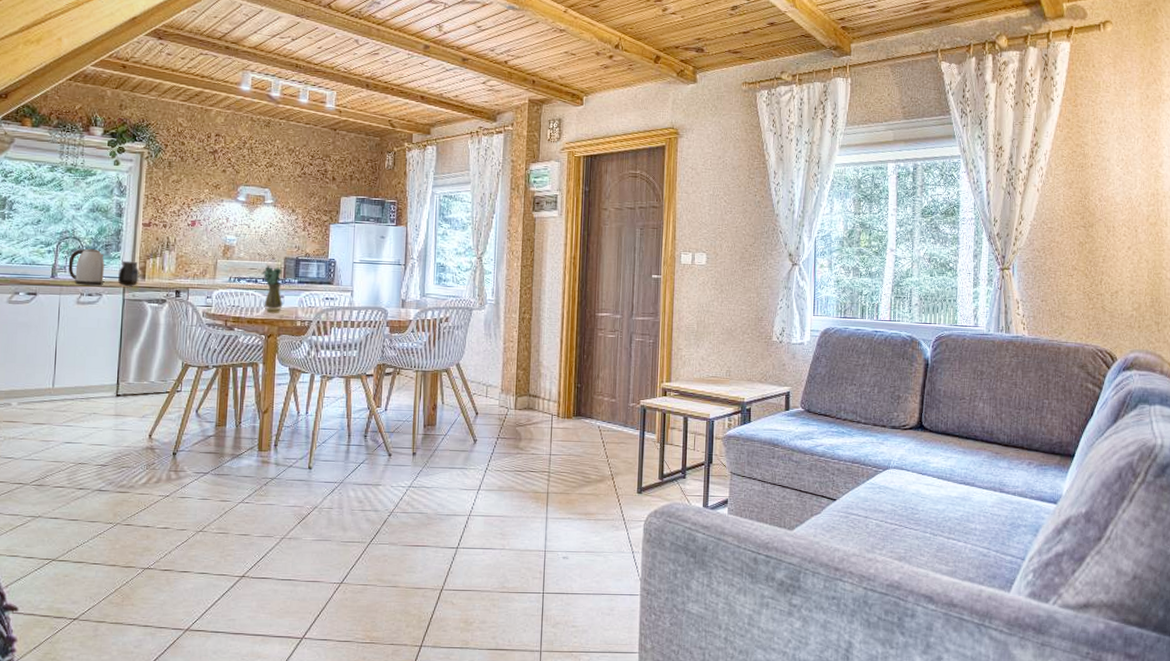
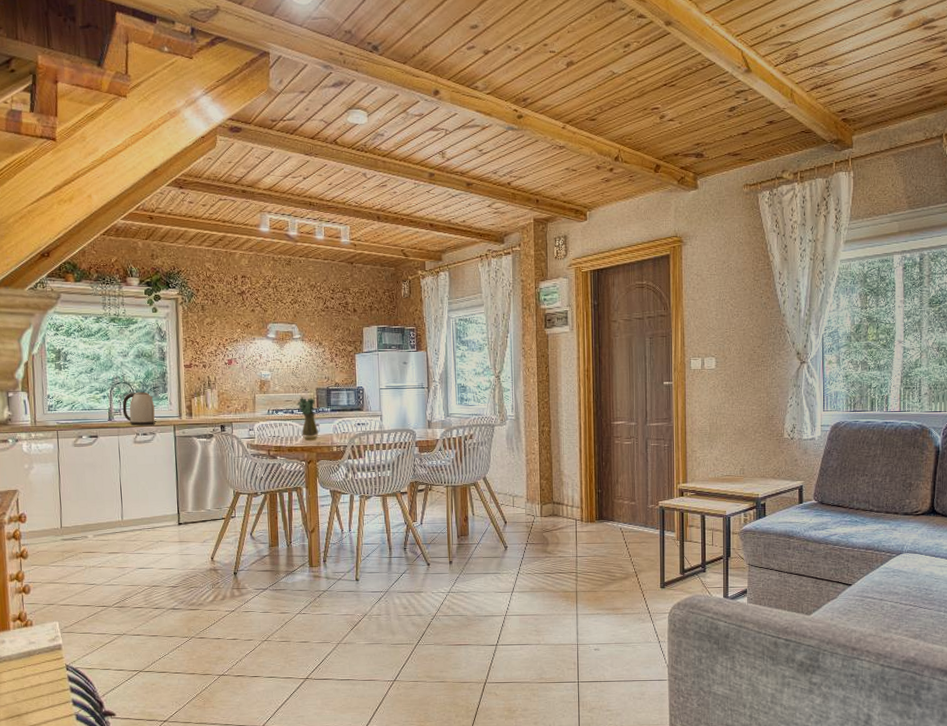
jar: present [118,260,140,286] -> none [168,400,187,424]

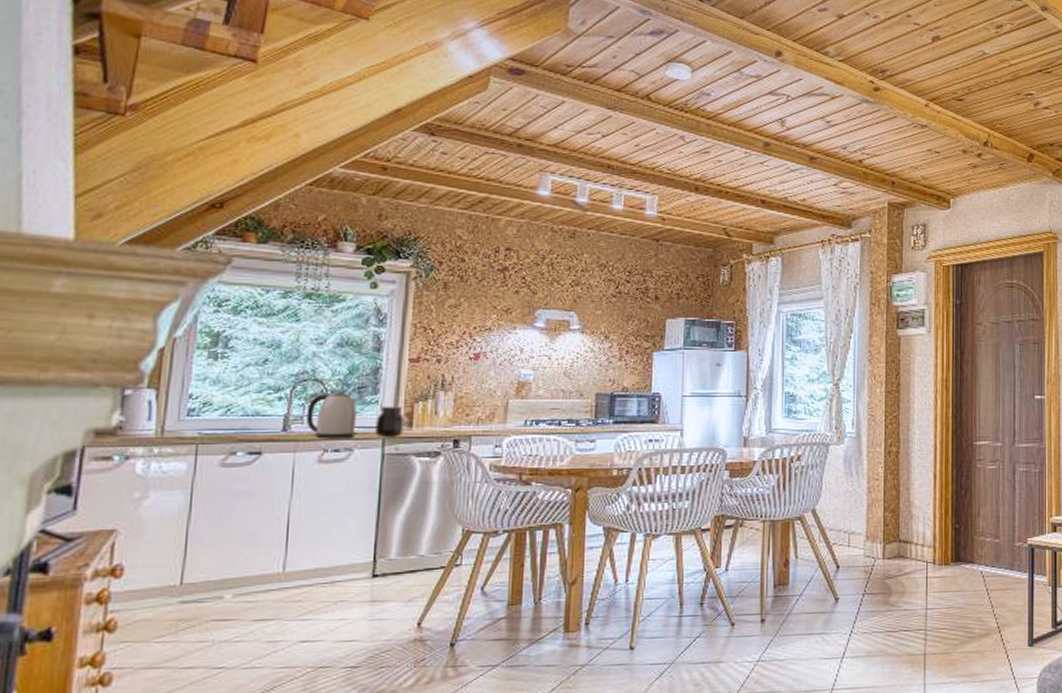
jar: none [168,400,187,424] -> present [375,406,405,437]
vase: present [297,396,319,442] -> none [567,403,595,463]

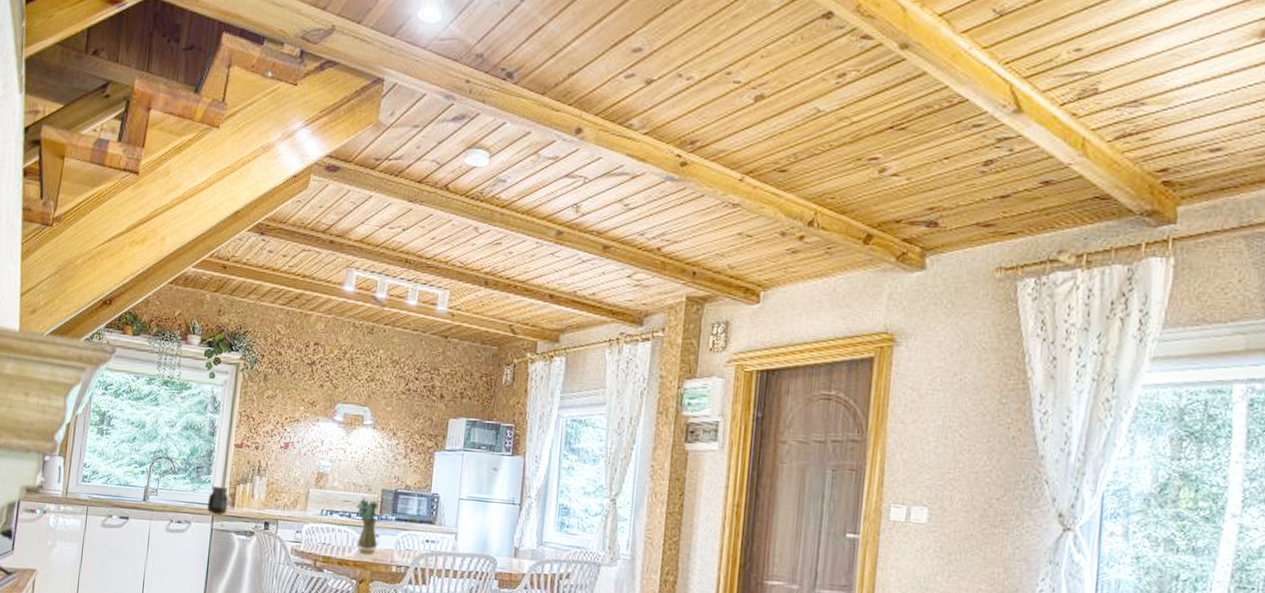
kettle: present [306,392,357,439] -> none [159,470,195,512]
vase: none [567,403,595,463] -> present [356,496,378,556]

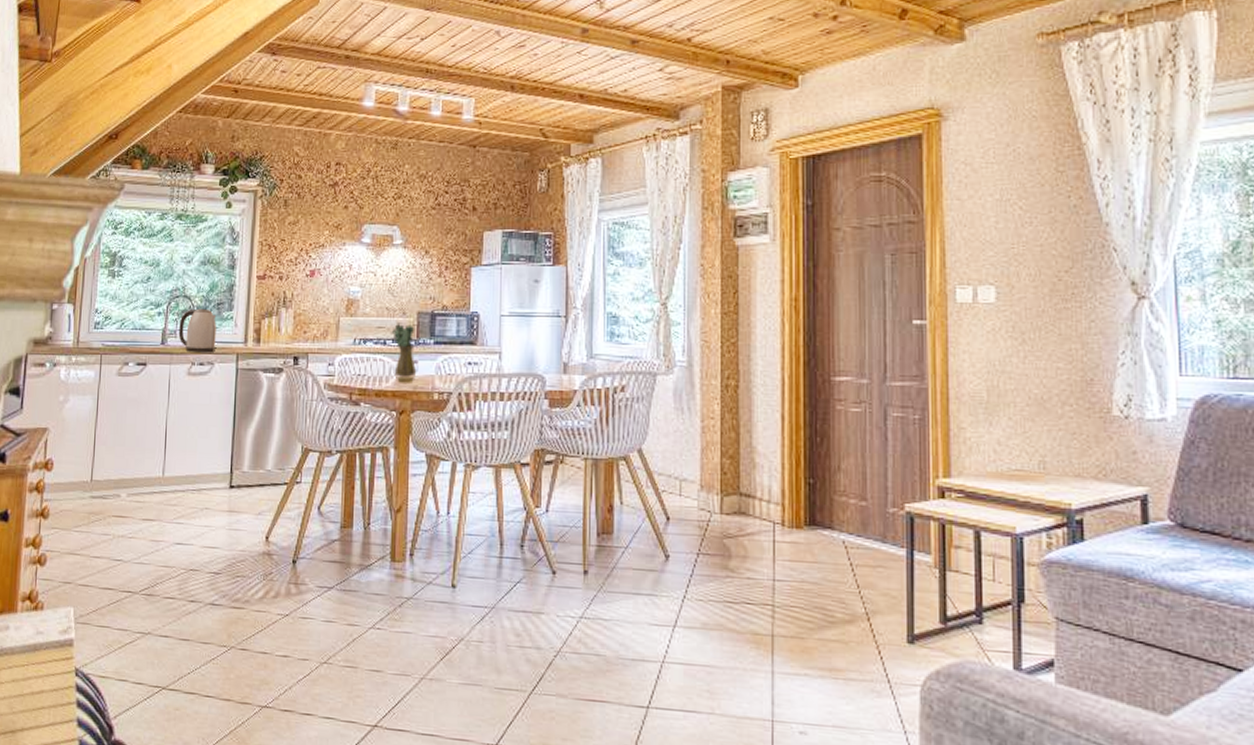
kettle: none [159,470,195,512] -> present [178,308,216,353]
jar: present [207,485,229,515] -> none [231,322,254,352]

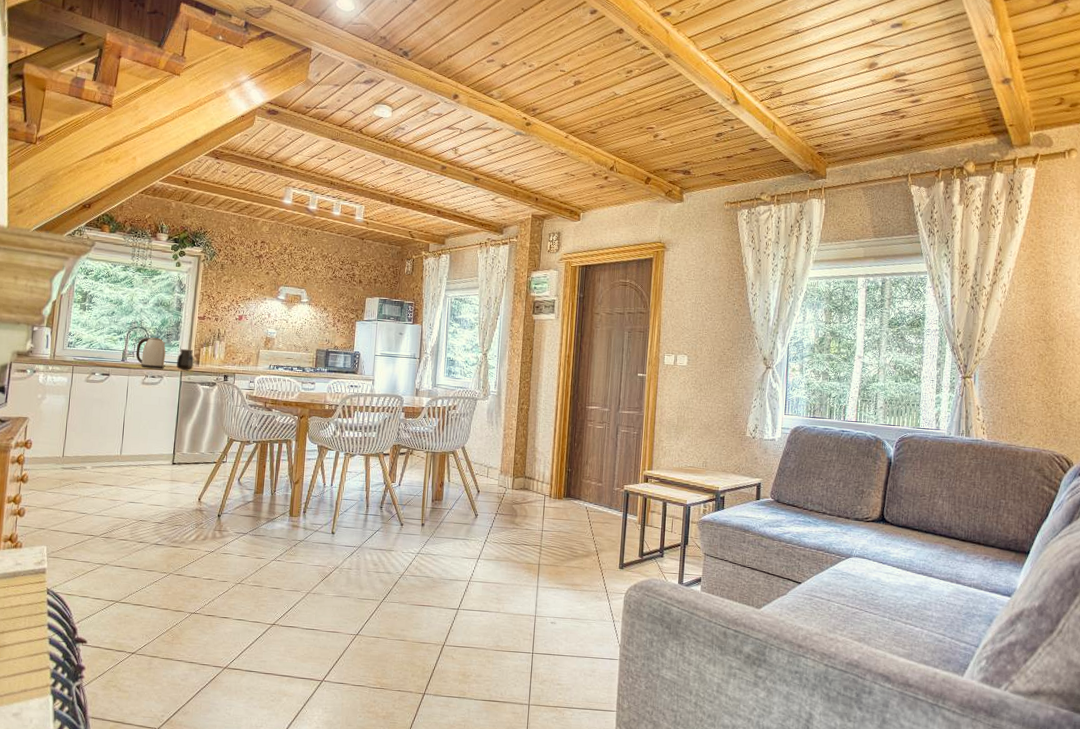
jar: none [231,322,254,352] -> present [177,348,195,370]
vase: present [391,321,417,385] -> none [297,355,314,398]

